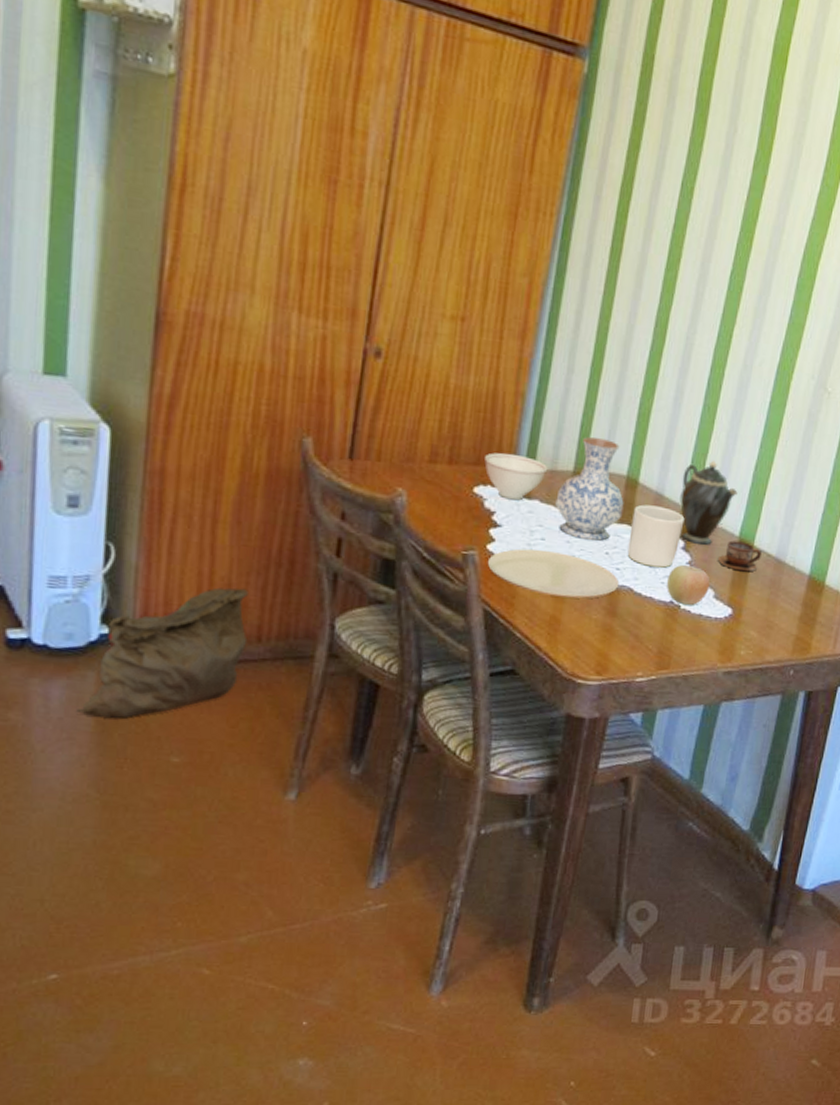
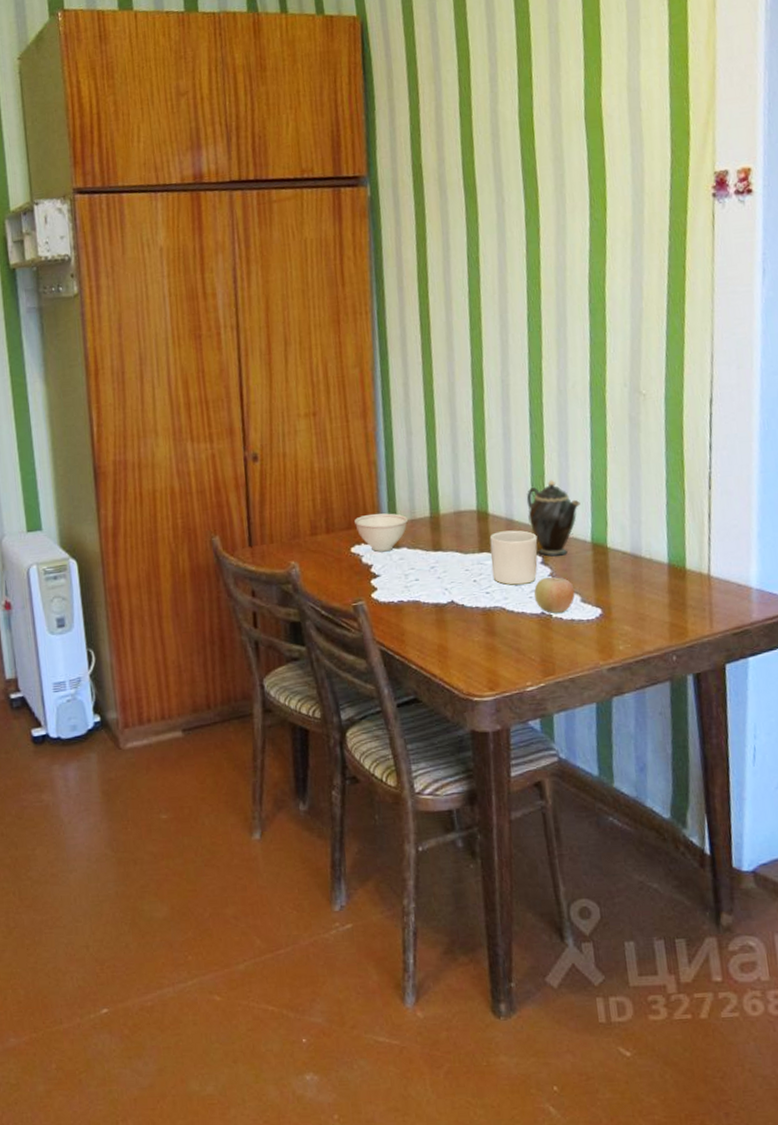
bag: present [75,587,248,718] -> none [86,667,200,789]
plate: present [487,548,620,599] -> none [374,588,492,628]
vase: present [555,437,624,542] -> none [420,483,481,574]
cup: present [717,540,762,572] -> none [576,545,617,573]

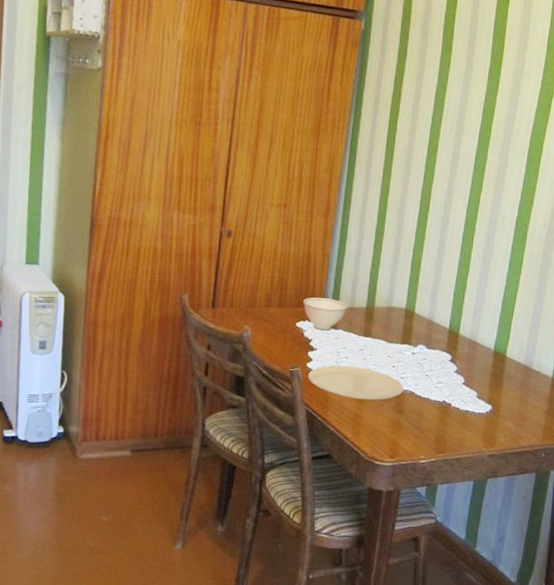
plate: none [374,588,492,628] -> present [307,365,404,401]
mug: present [489,530,538,586] -> none [409,329,451,377]
teapot: present [526,479,581,557] -> none [446,293,491,358]
fruit: present [533,572,575,613] -> none [439,369,473,404]

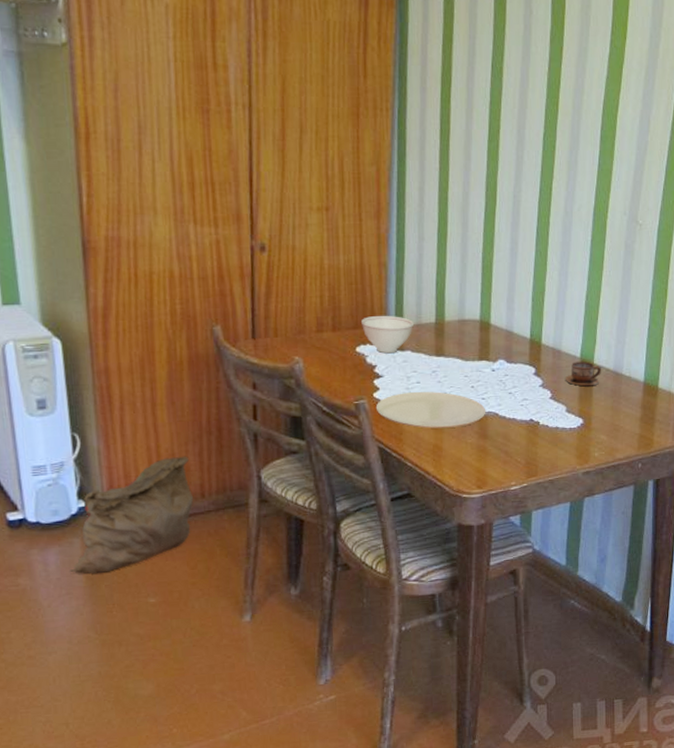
bag: none [43,399,149,490] -> present [69,456,194,574]
cup: none [478,353,513,377] -> present [565,361,601,387]

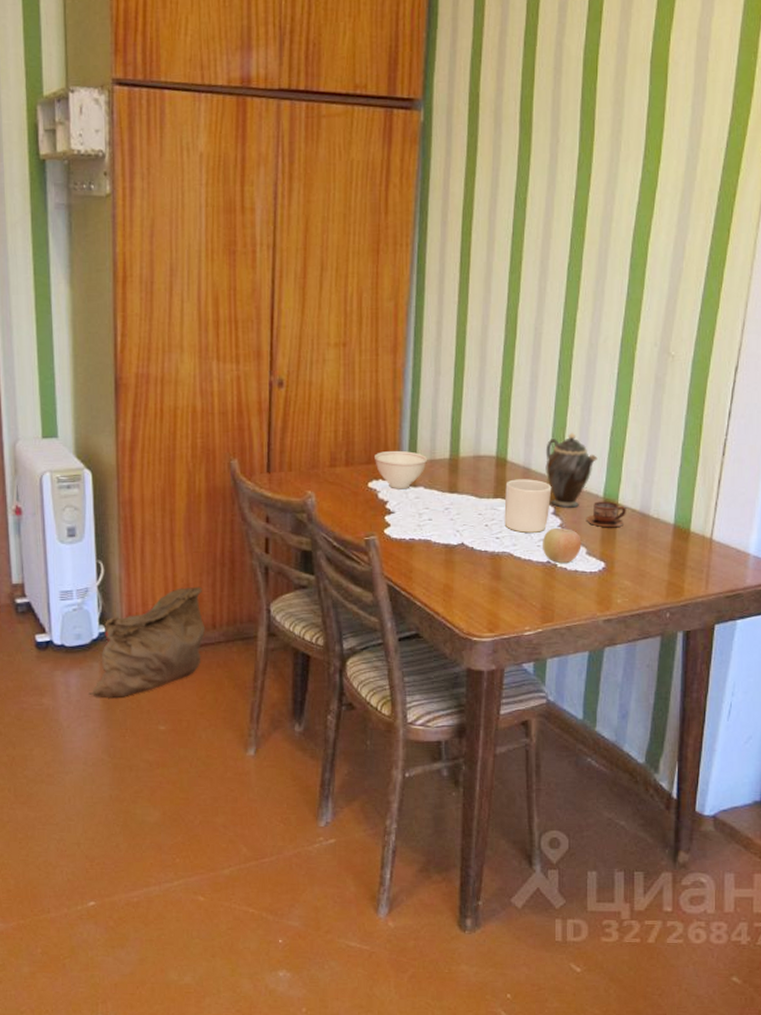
plate: present [375,391,486,429] -> none [386,528,500,567]
mug: none [489,341,533,394] -> present [504,479,552,534]
fruit: none [525,383,562,421] -> present [542,523,582,563]
teapot: none [526,296,574,370] -> present [545,432,598,509]

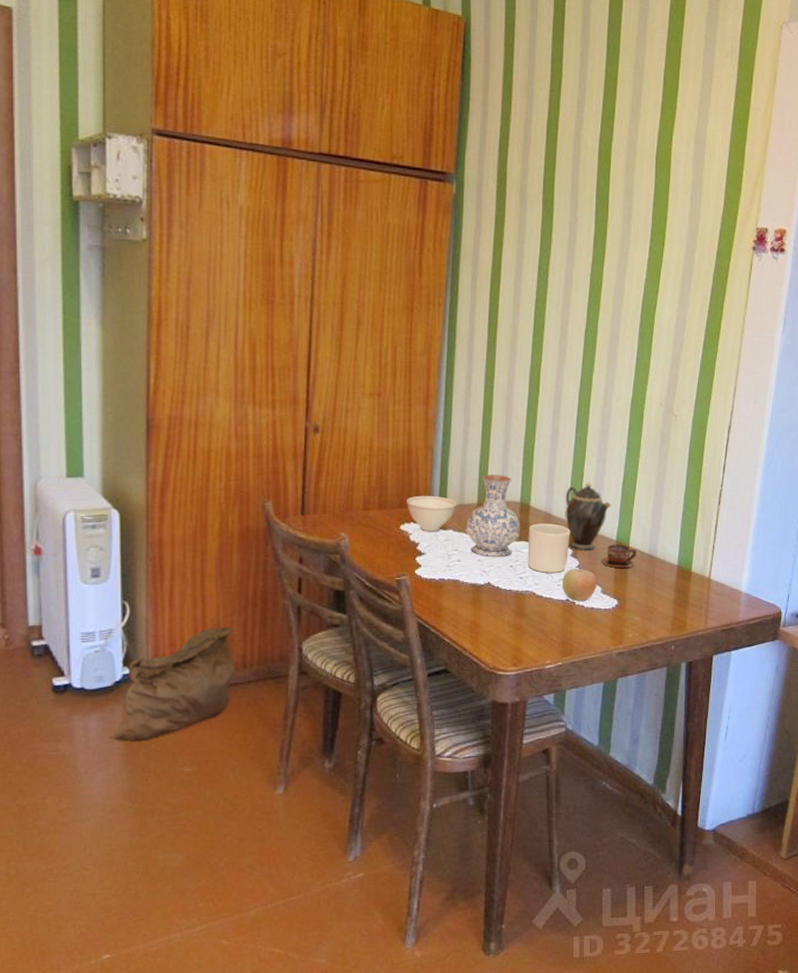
vase: none [437,427,496,517] -> present [466,475,520,558]

